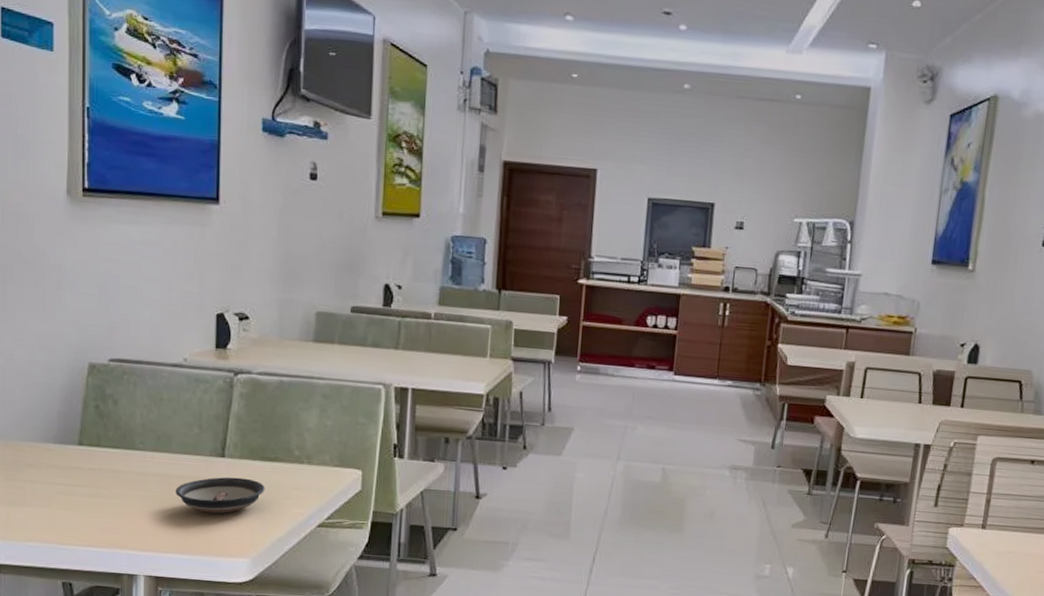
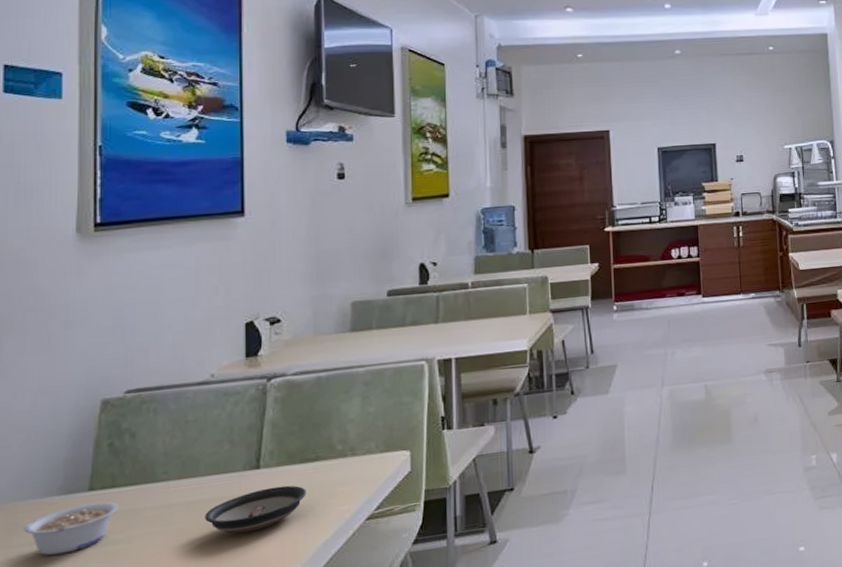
legume: none [26,456,103,497] -> present [24,501,118,556]

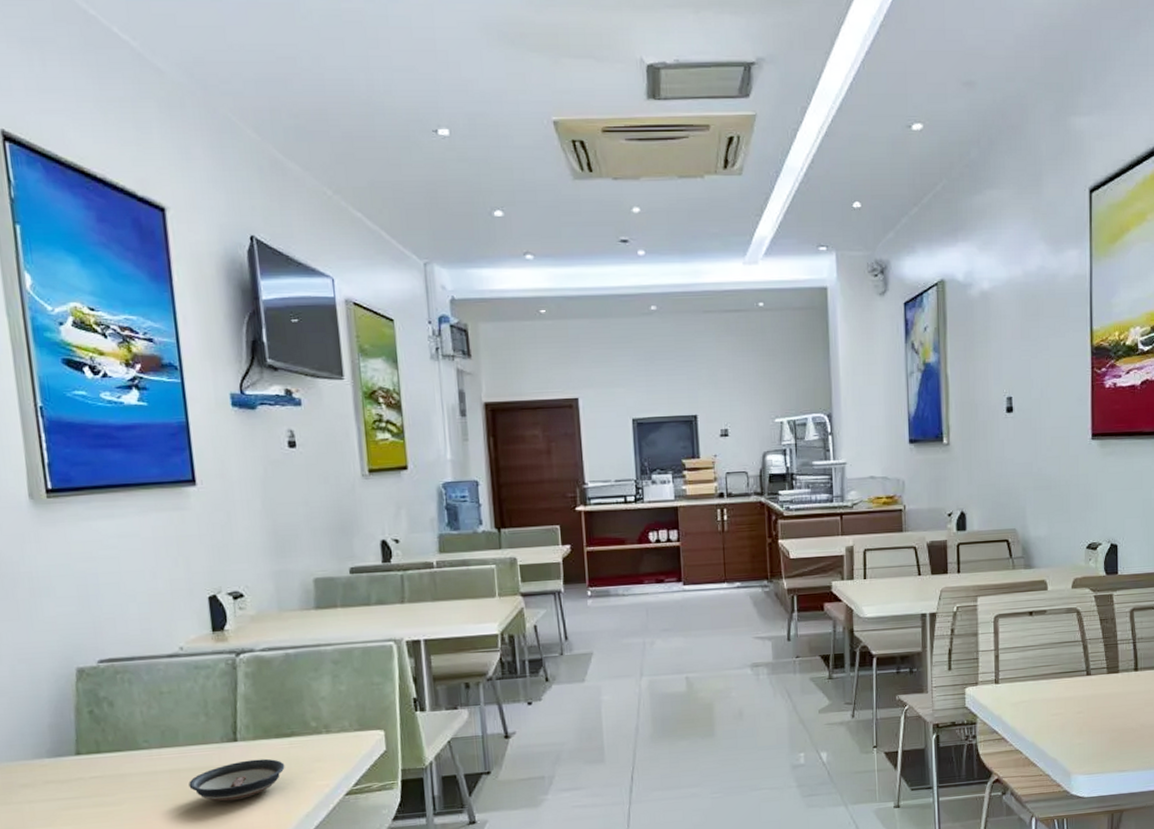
legume: present [24,501,118,556] -> none [20,766,106,814]

